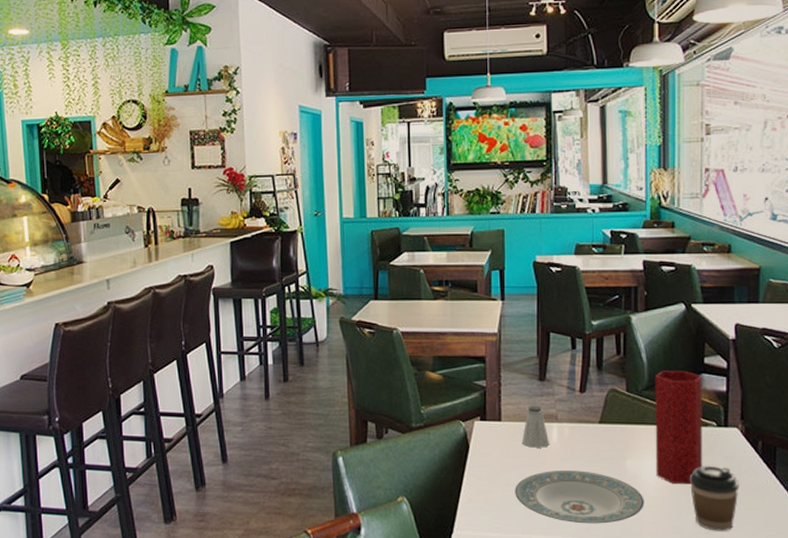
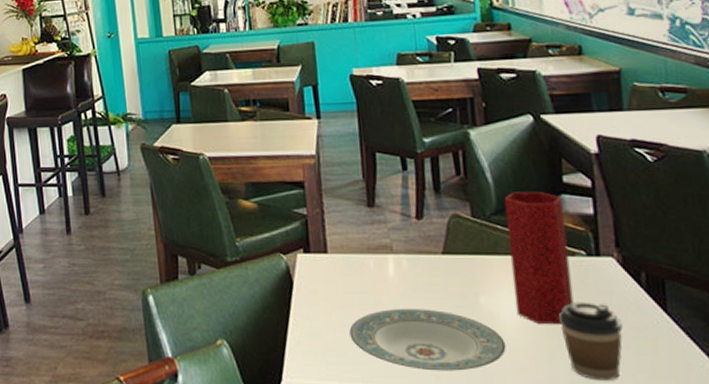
saltshaker: present [521,405,550,448] -> none [352,235,386,283]

